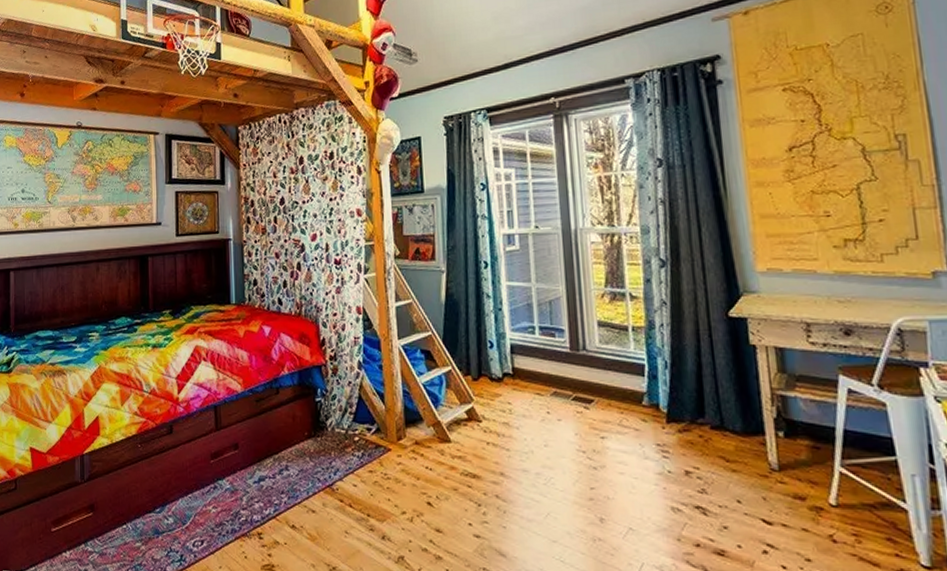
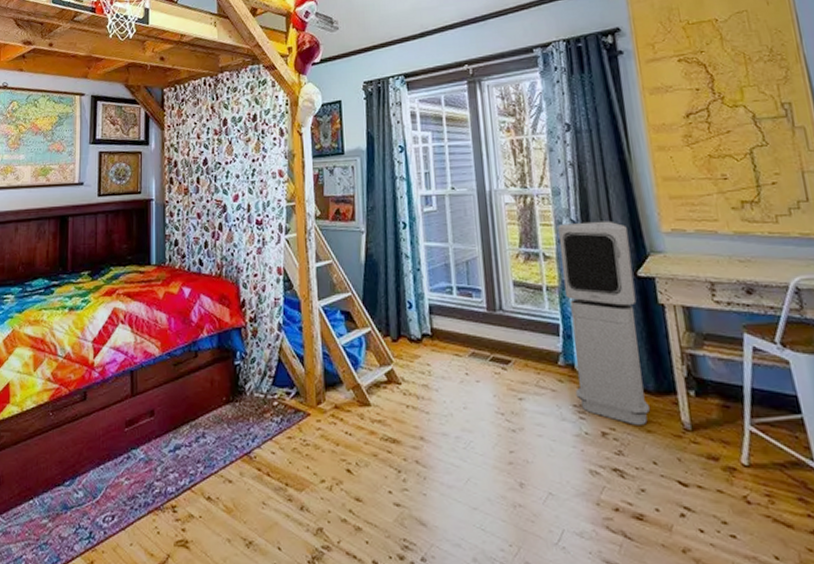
air purifier: none [646,260,736,464] -> present [558,221,650,425]

